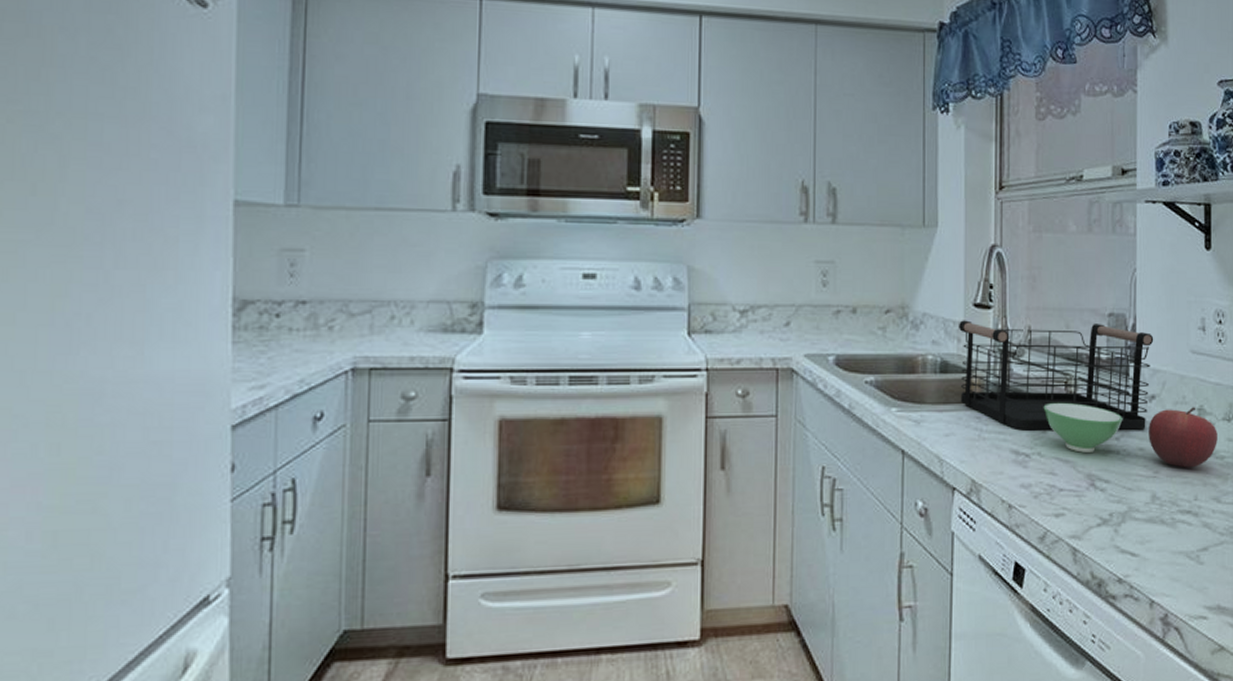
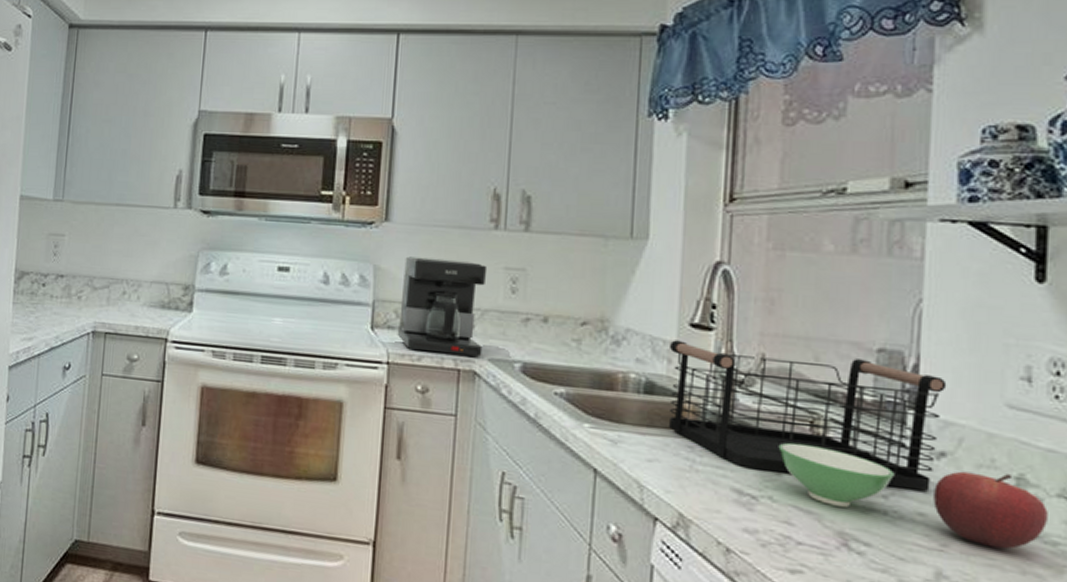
coffee maker: none [715,255,800,354] -> present [397,256,488,357]

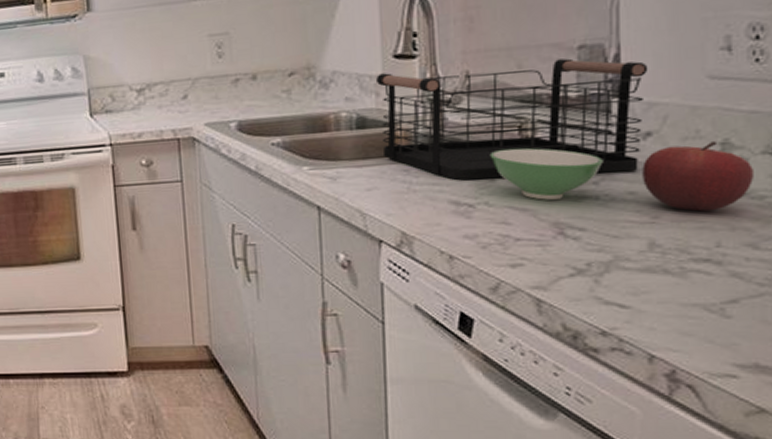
coffee maker: present [397,256,488,357] -> none [112,35,198,129]

